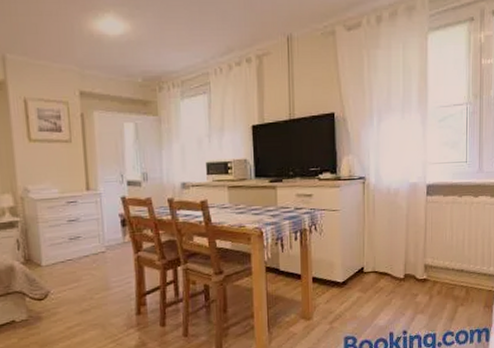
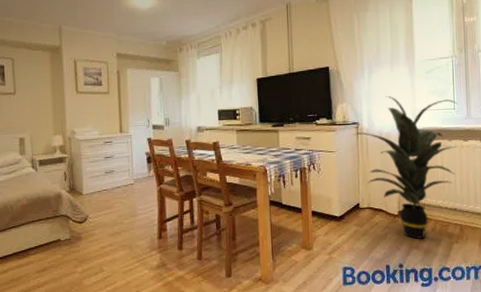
indoor plant: none [359,147,470,303] -> present [353,96,457,239]

